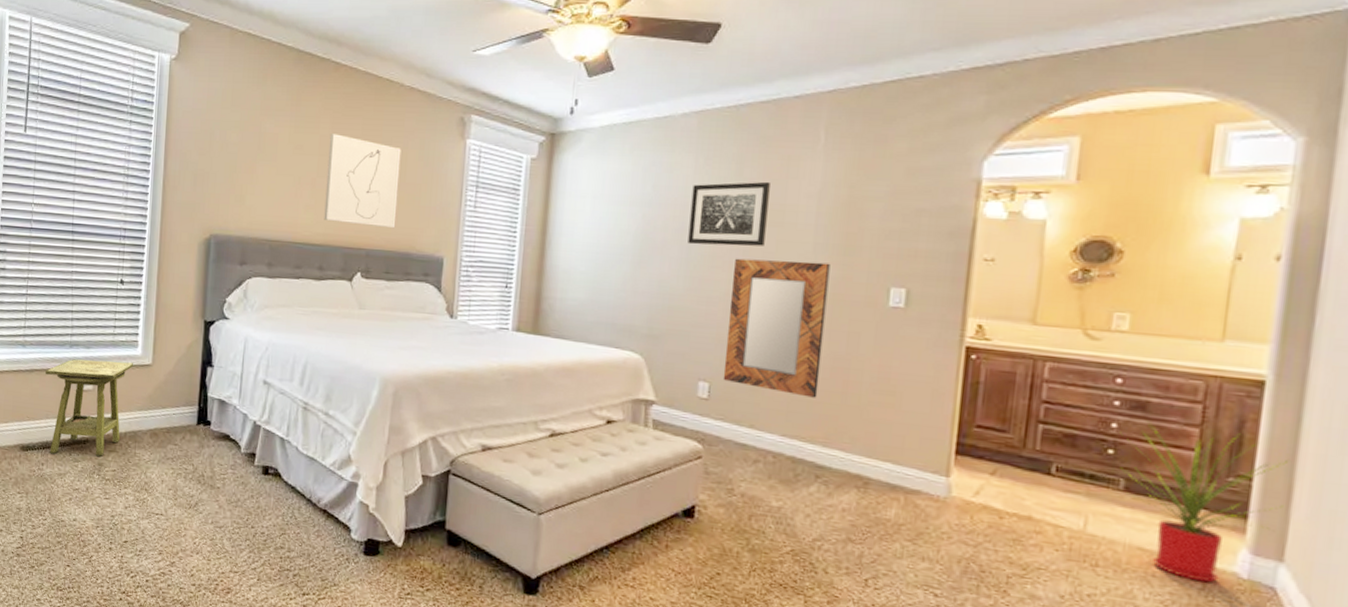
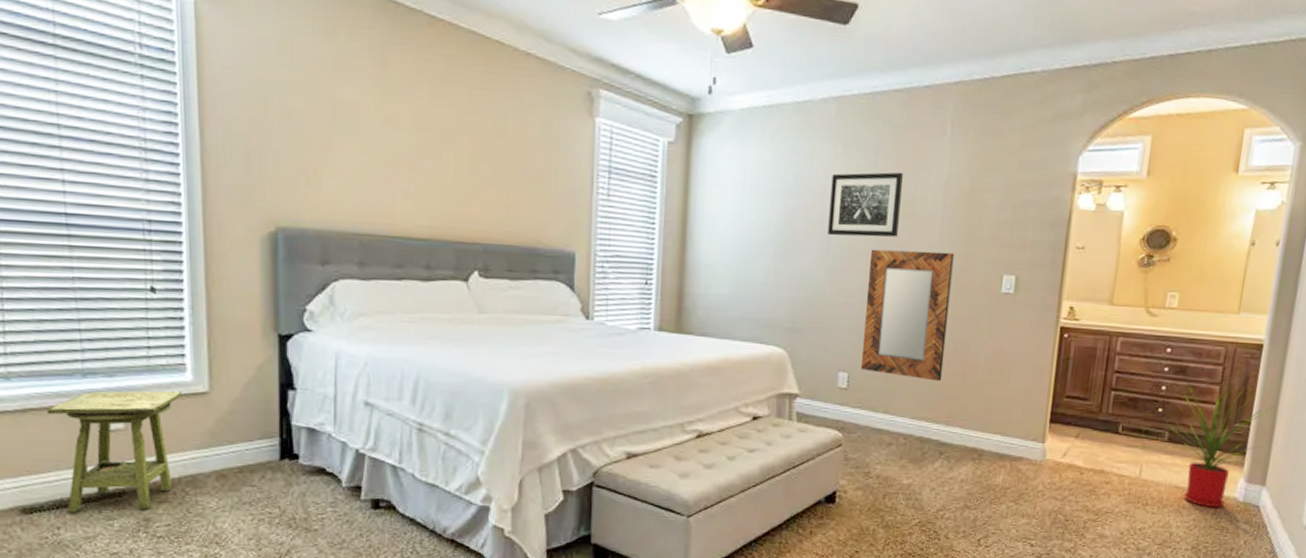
wall art: present [324,134,401,229] -> none [428,104,519,220]

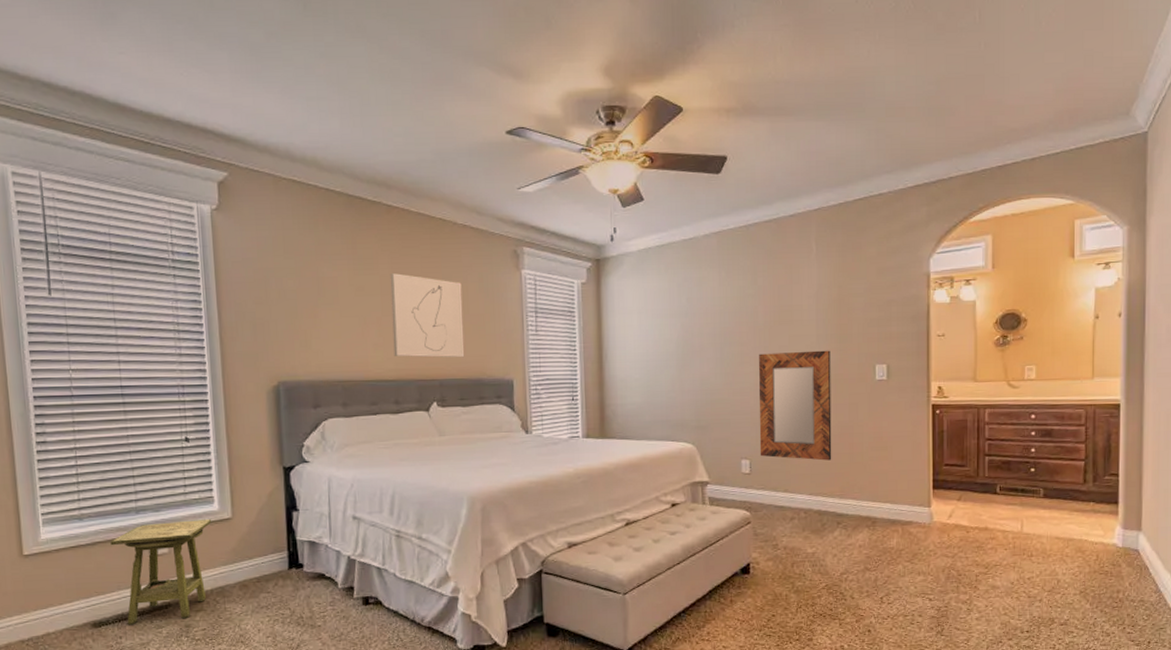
wall art: none [428,104,519,220] -> present [390,273,465,358]
wall art: present [828,172,903,237] -> none [719,287,780,346]
house plant: present [1165,382,1273,508] -> none [1037,443,1138,555]

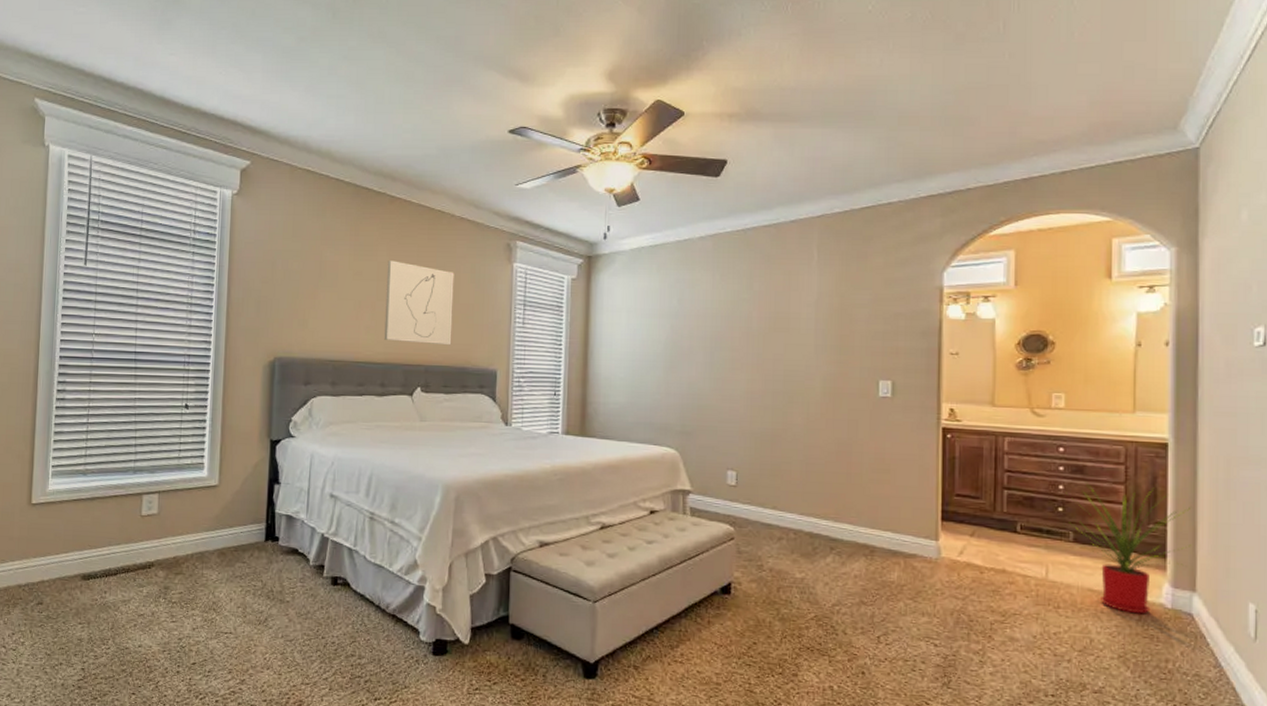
side table: present [110,519,212,626] -> none [108,484,200,581]
home mirror: present [758,350,832,461] -> none [747,360,830,479]
house plant: none [1037,443,1138,555] -> present [1066,482,1191,614]

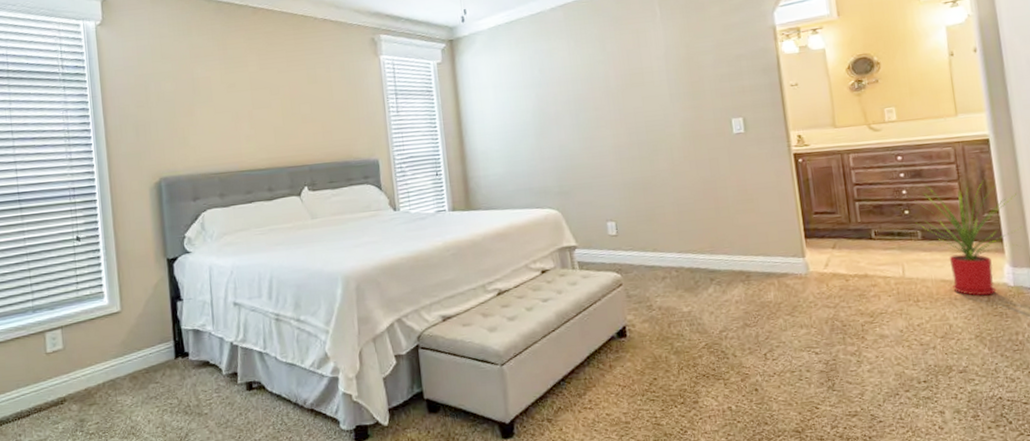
wall art: present [384,260,454,346] -> none [258,68,332,146]

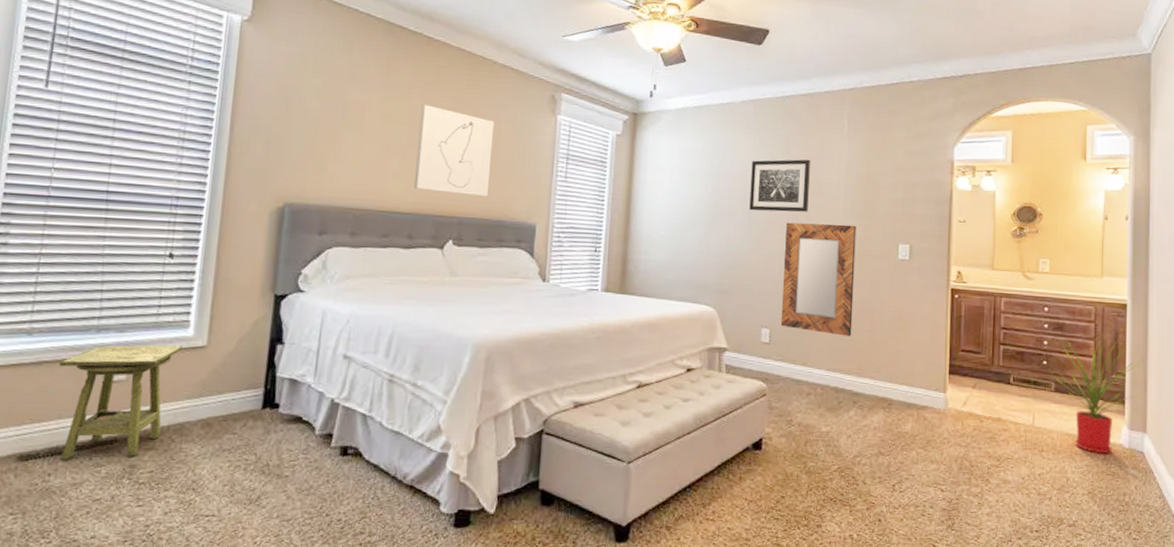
side table: none [10,314,103,423] -> present [59,345,184,461]
wall art: none [258,68,332,146] -> present [414,104,495,197]
wall art: none [570,52,634,112] -> present [749,159,810,212]
home mirror: none [614,108,698,218] -> present [780,222,856,336]

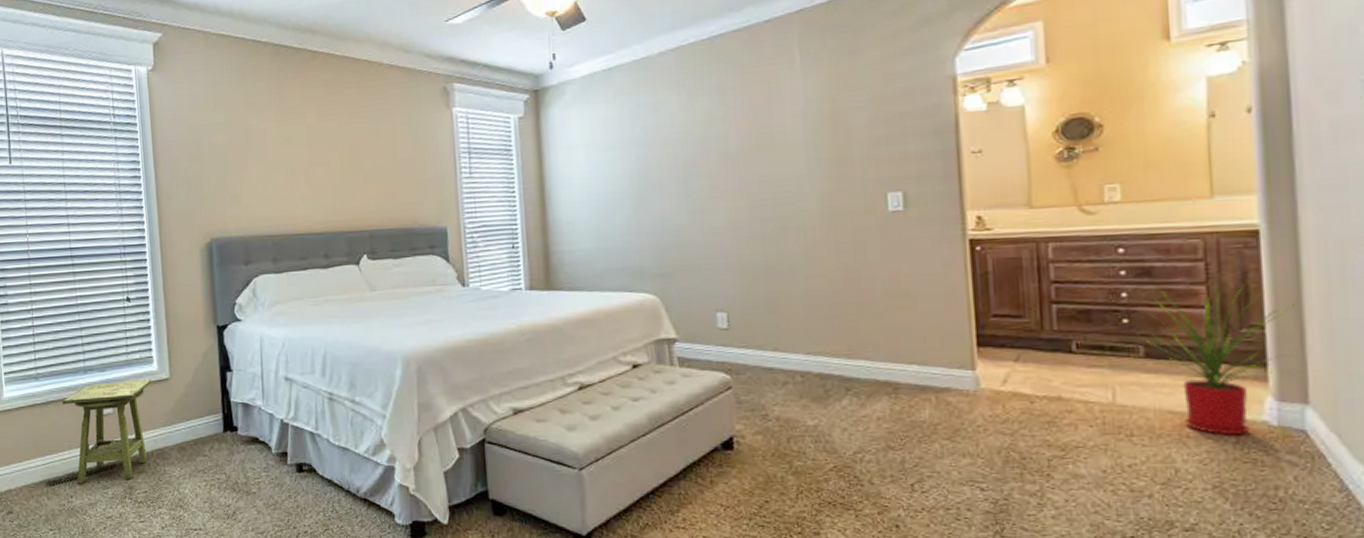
wall art: present [414,104,495,197] -> none [316,121,395,208]
wall art: present [749,159,810,212] -> none [680,107,759,179]
home mirror: present [780,222,856,336] -> none [733,177,834,312]

